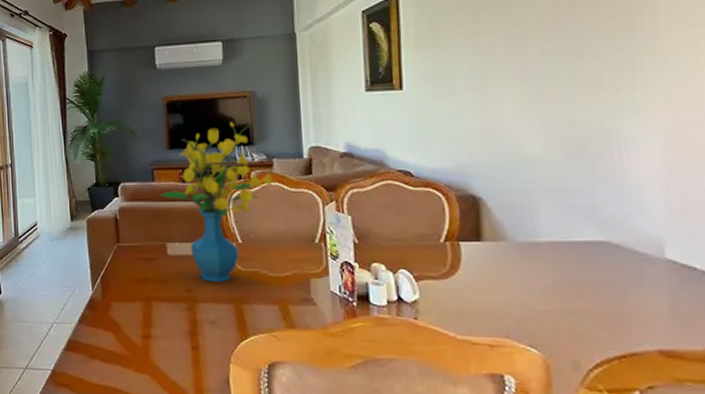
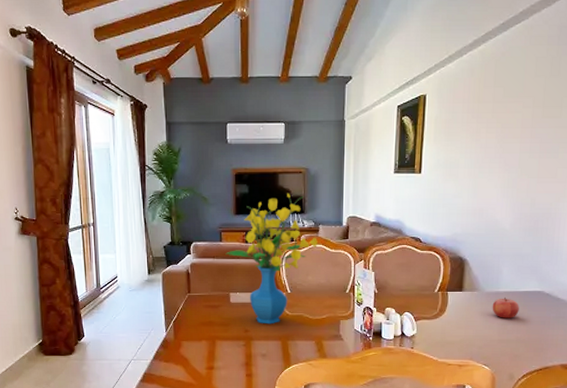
fruit: none [530,250,574,280] -> present [492,298,519,318]

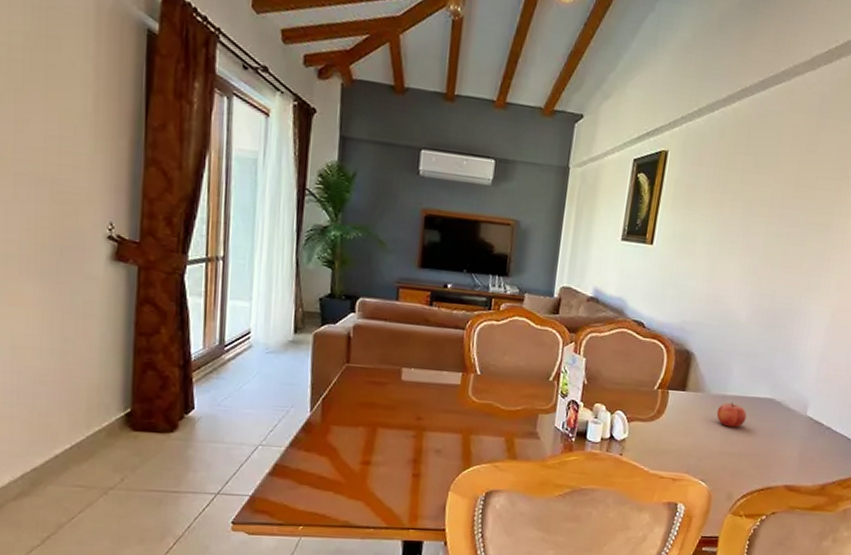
bouquet: present [225,193,318,324] -> none [401,248,521,413]

